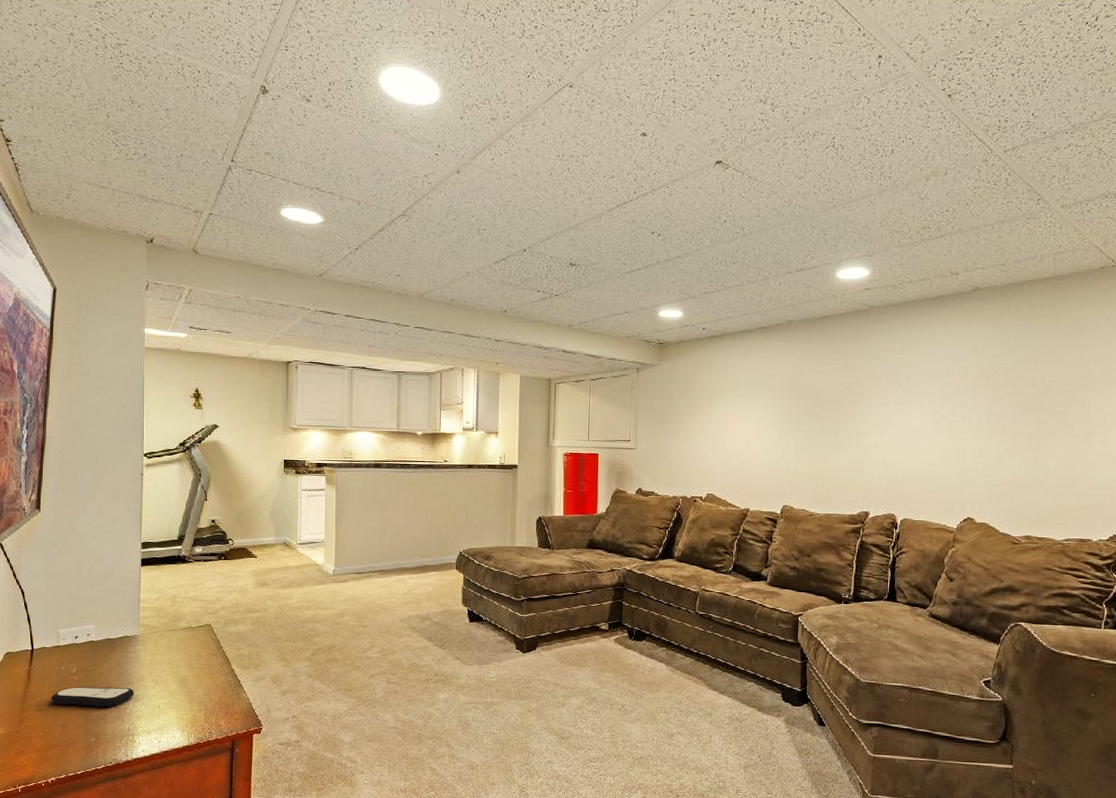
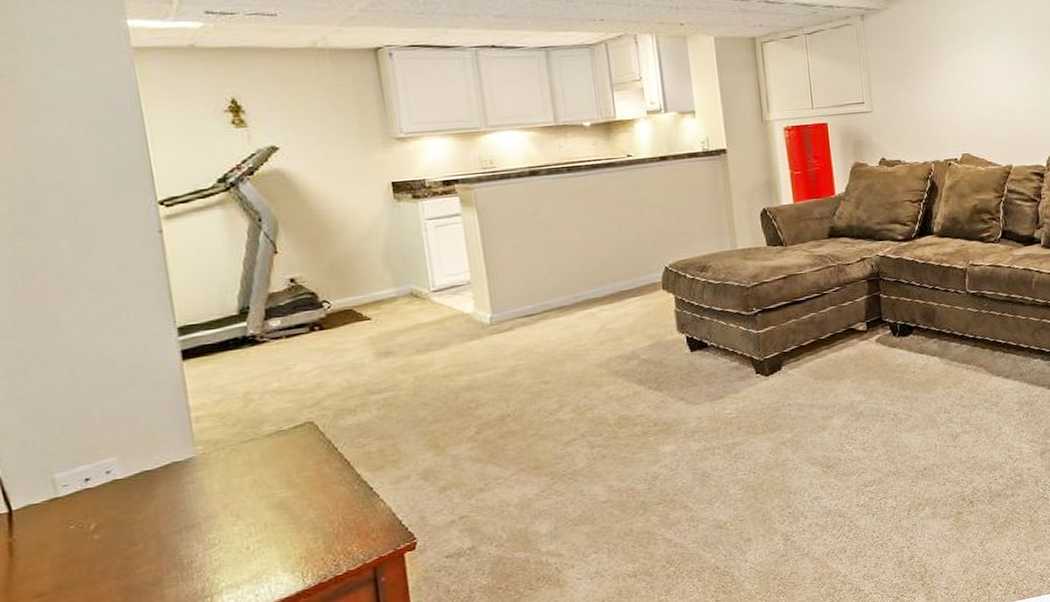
remote control: present [51,686,135,707] -> none [57,532,204,581]

